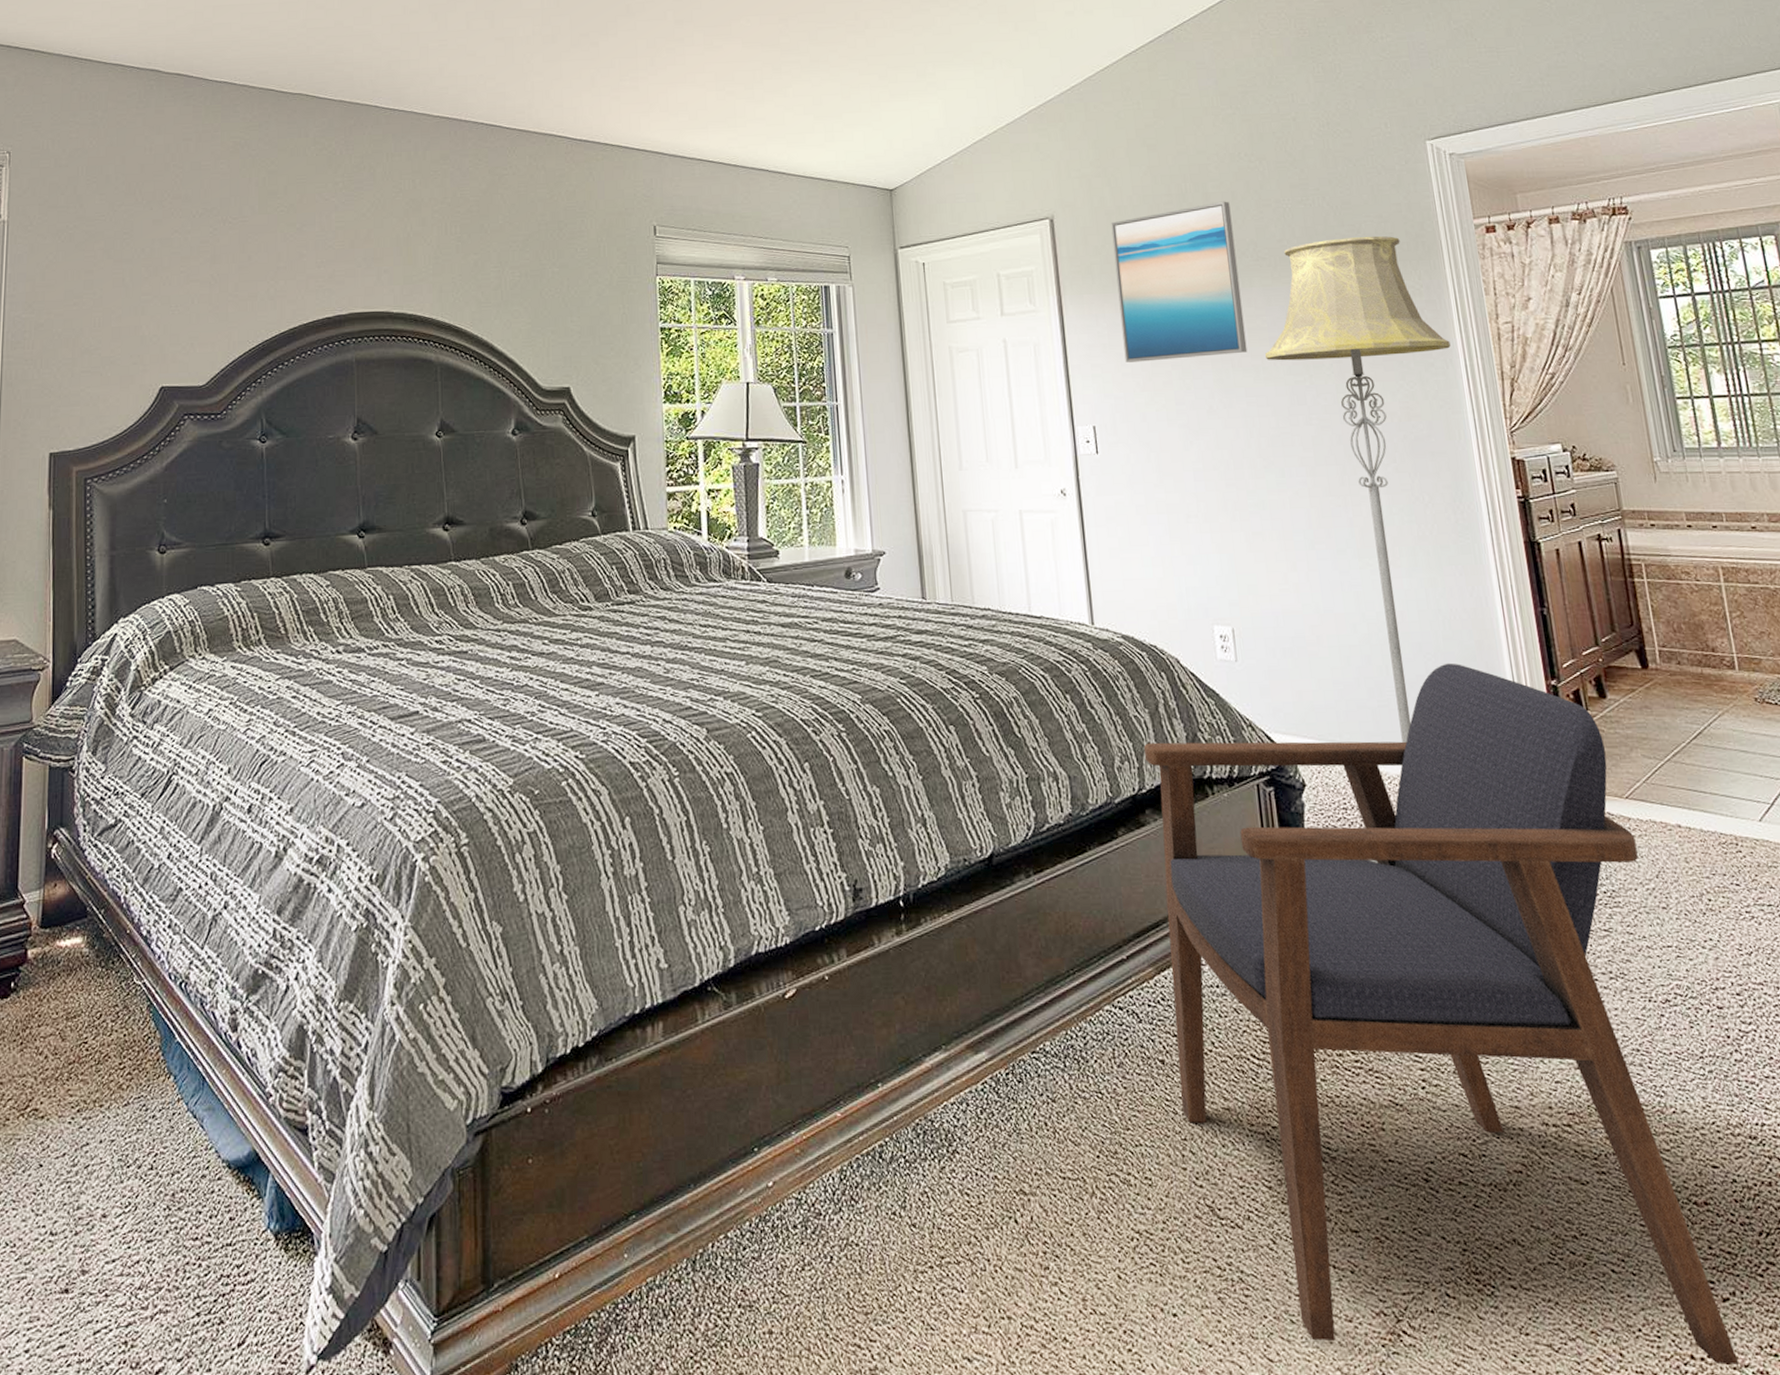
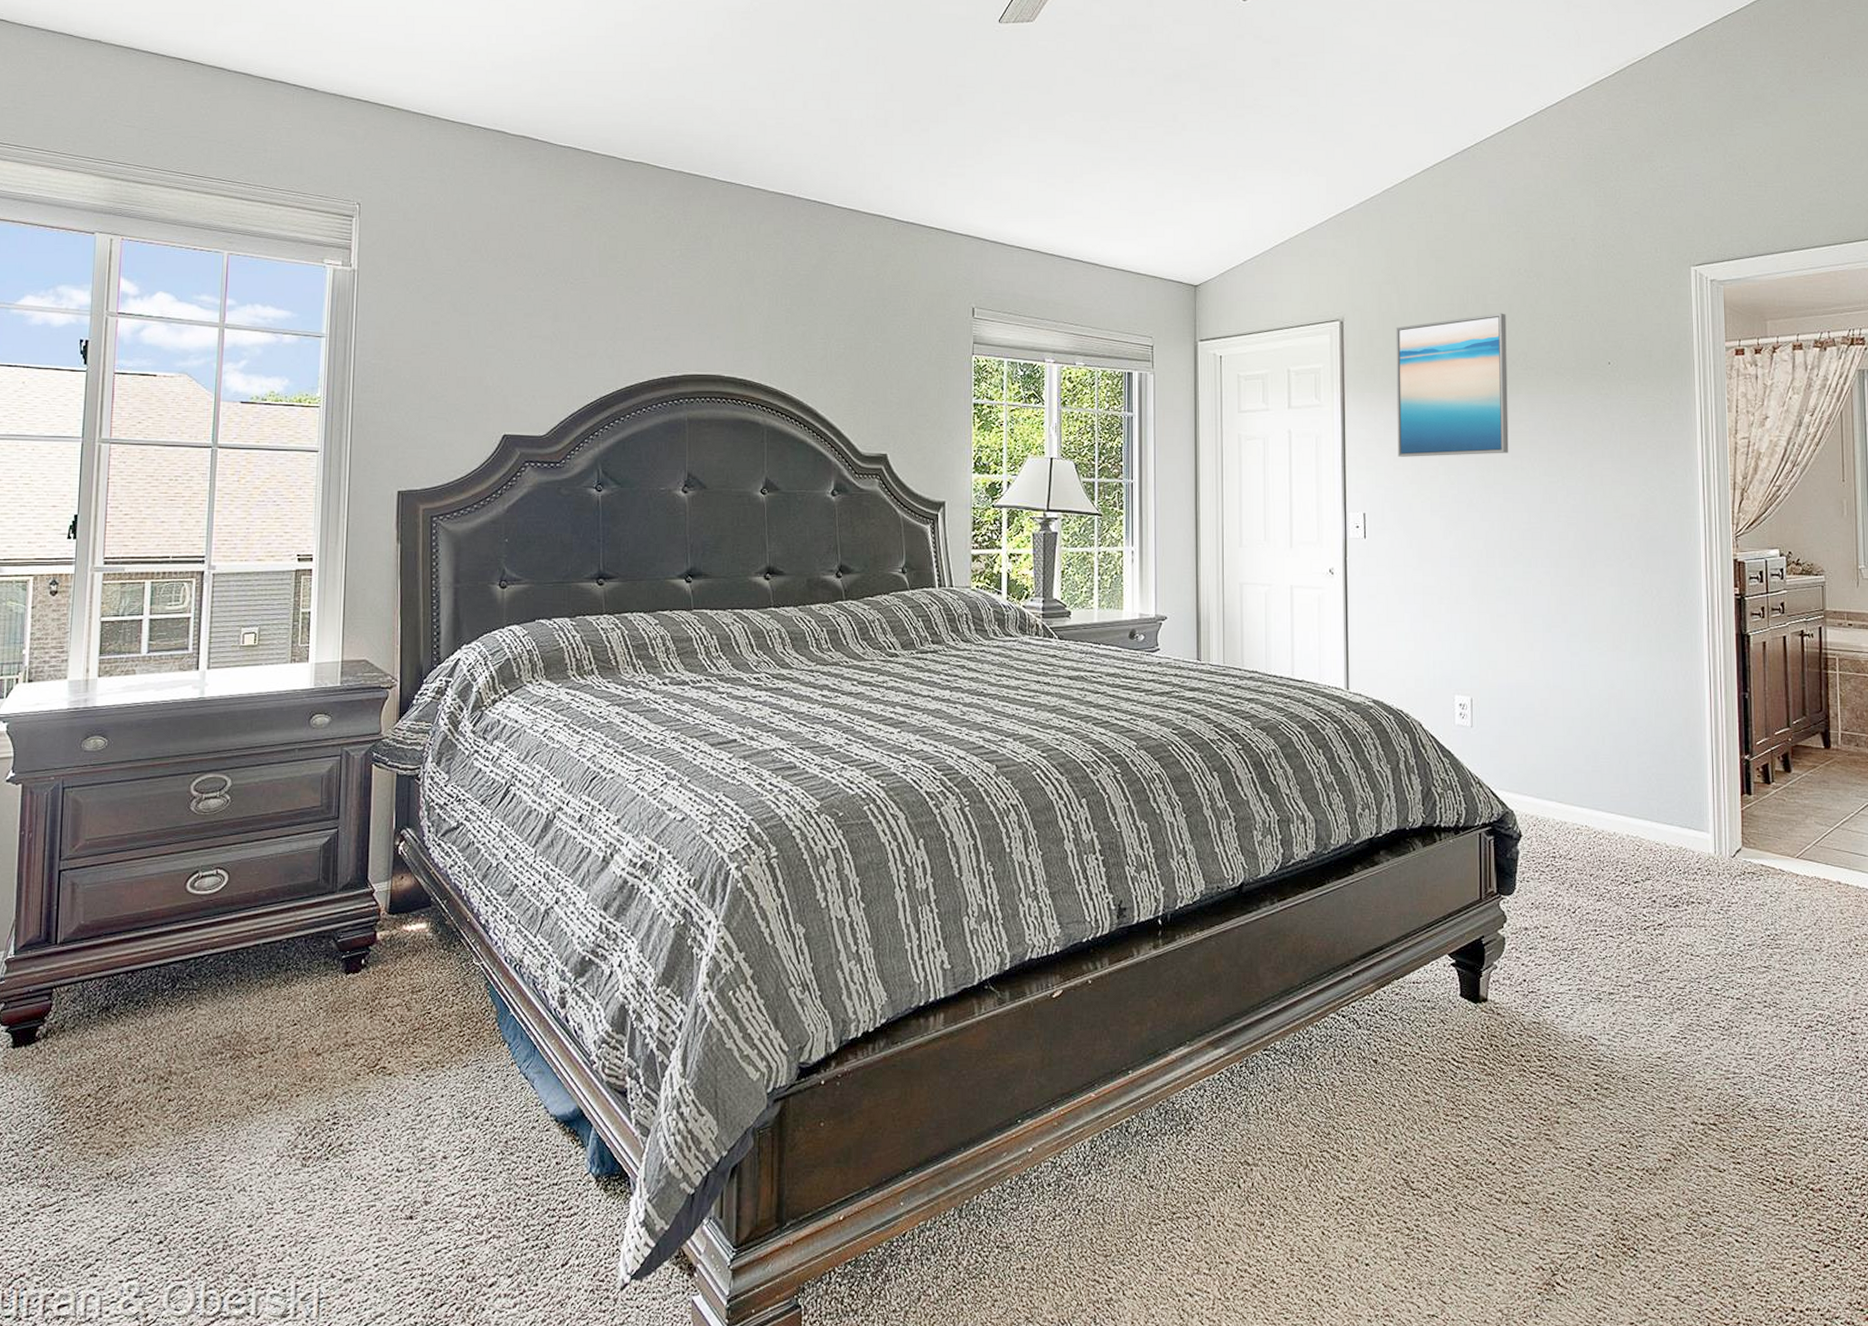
armchair: present [1143,663,1740,1366] -> none [1383,736,1831,1317]
floor lamp: present [1265,236,1451,863] -> none [1525,352,1691,904]

